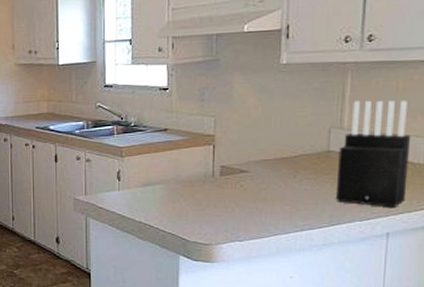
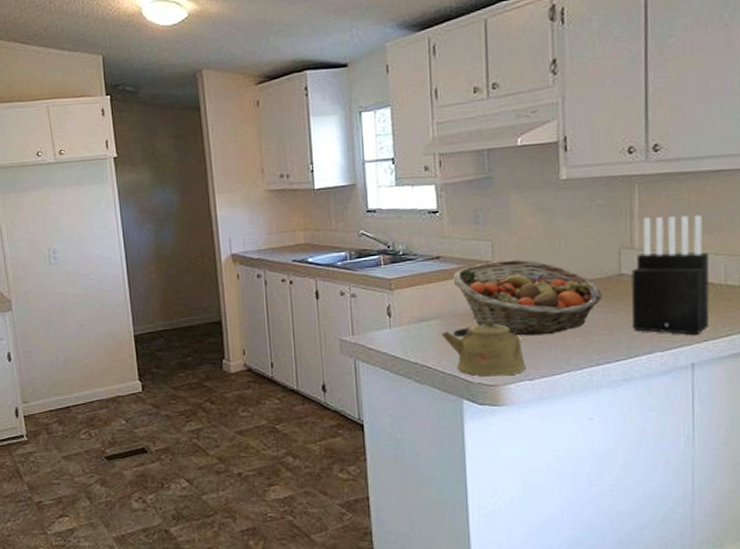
kettle: none [164,186,238,237] -> present [442,319,526,377]
fruit basket: none [177,133,311,202] -> present [453,259,603,336]

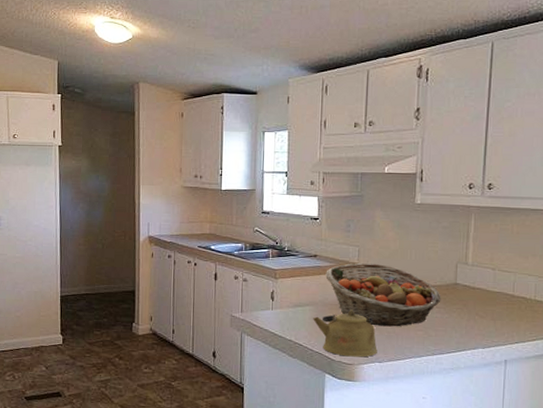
knife block: present [631,215,710,335] -> none [461,240,524,337]

